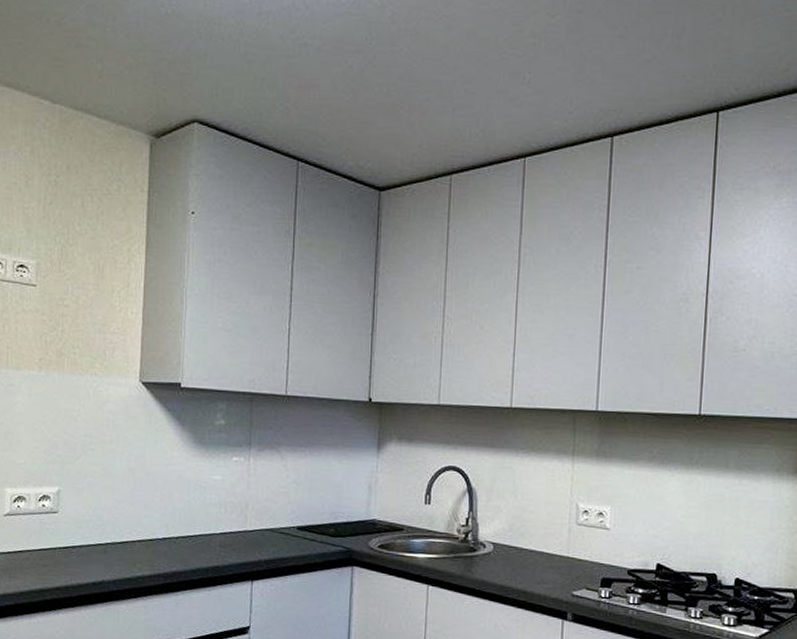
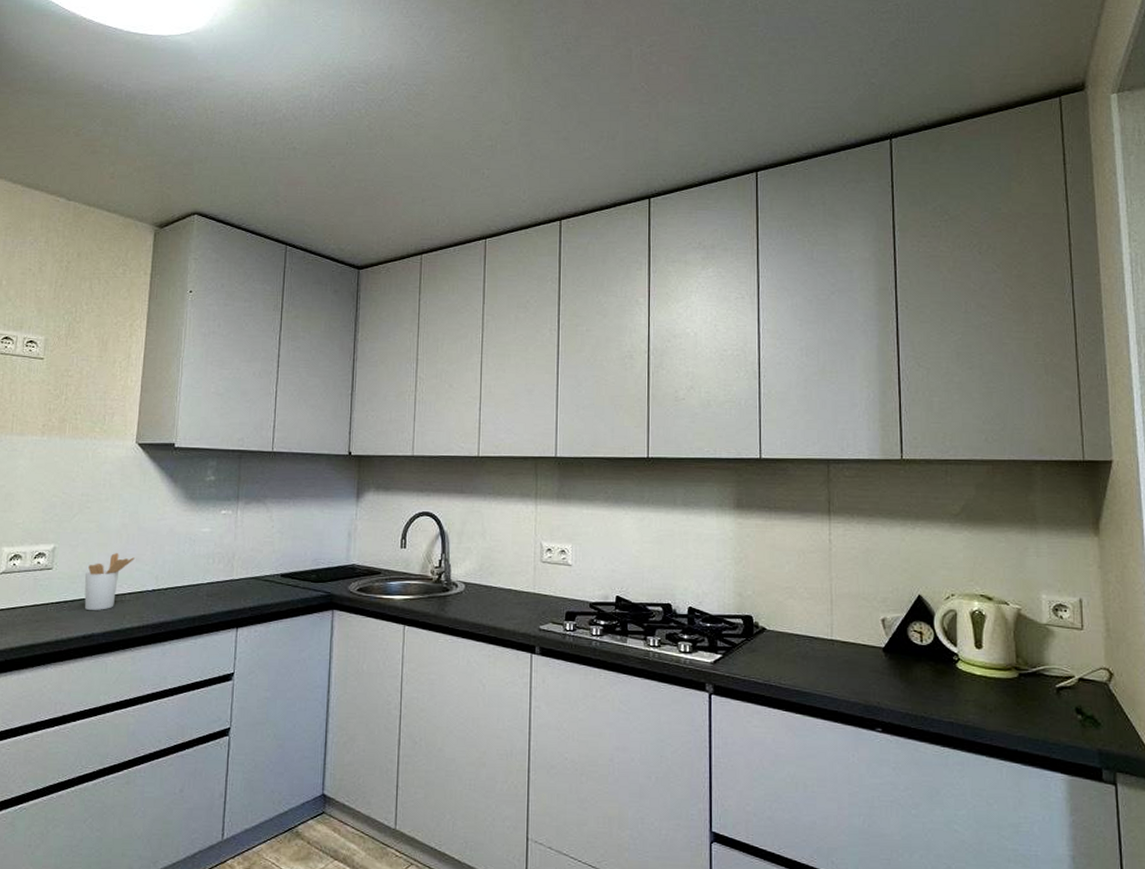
utensil holder: none [92,498,143,557] -> present [84,553,135,610]

